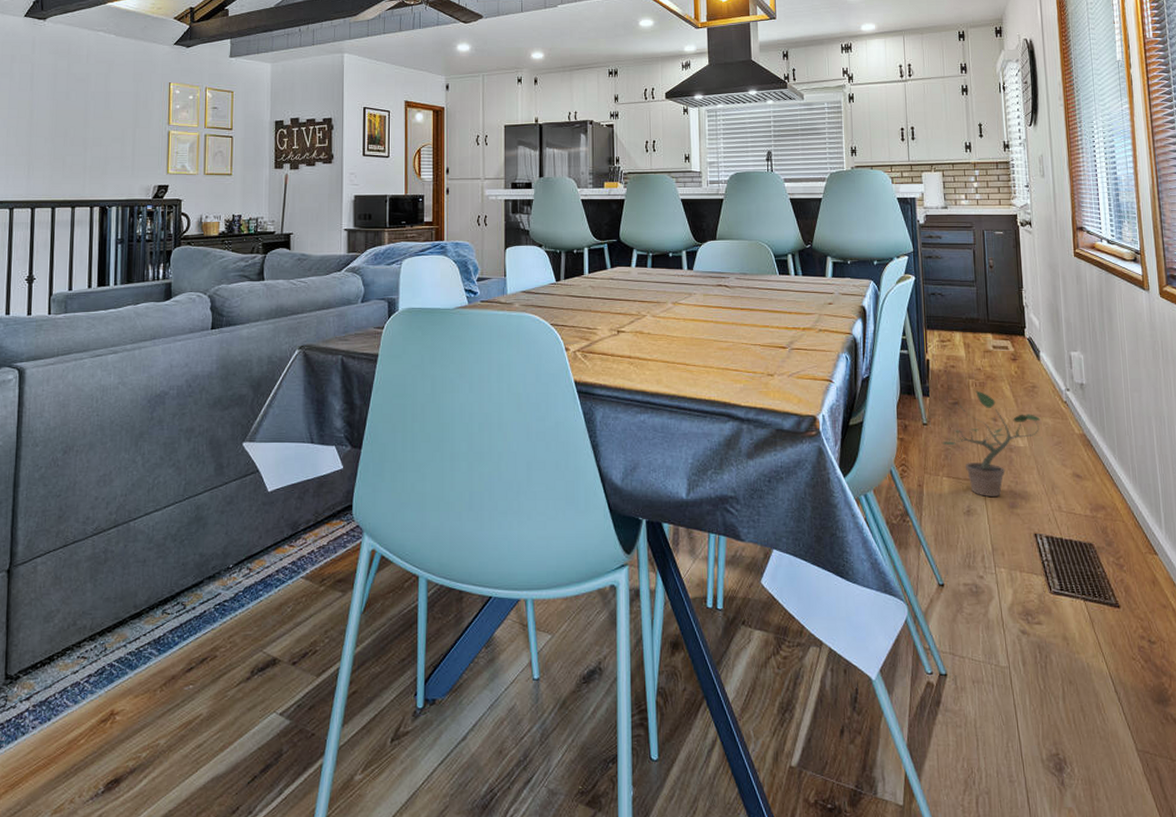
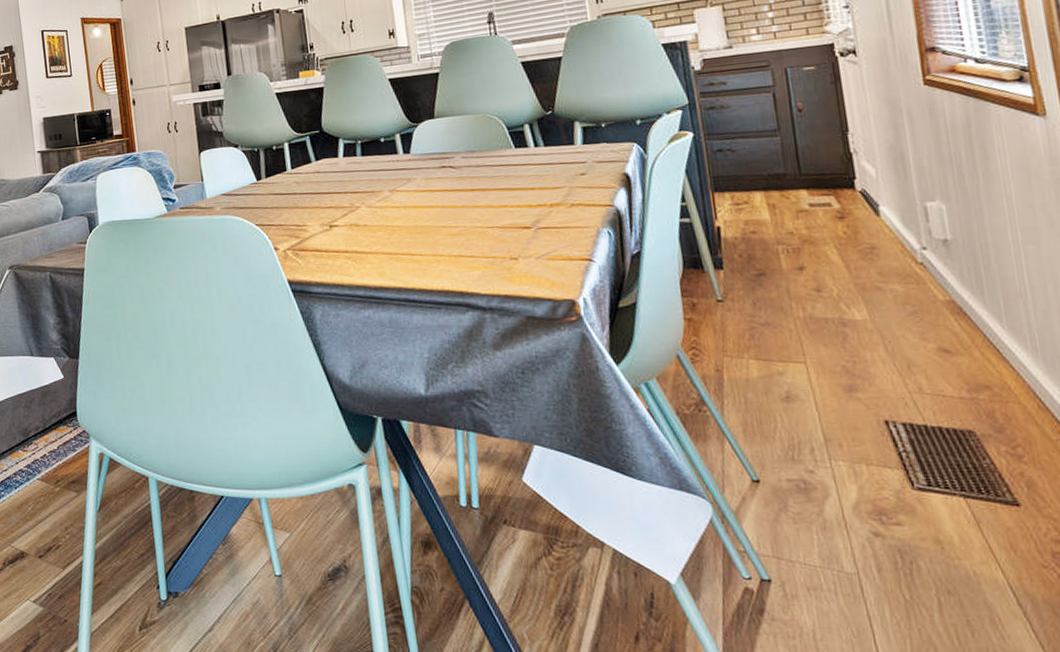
potted plant: present [942,390,1040,496] -> none [745,257,885,380]

